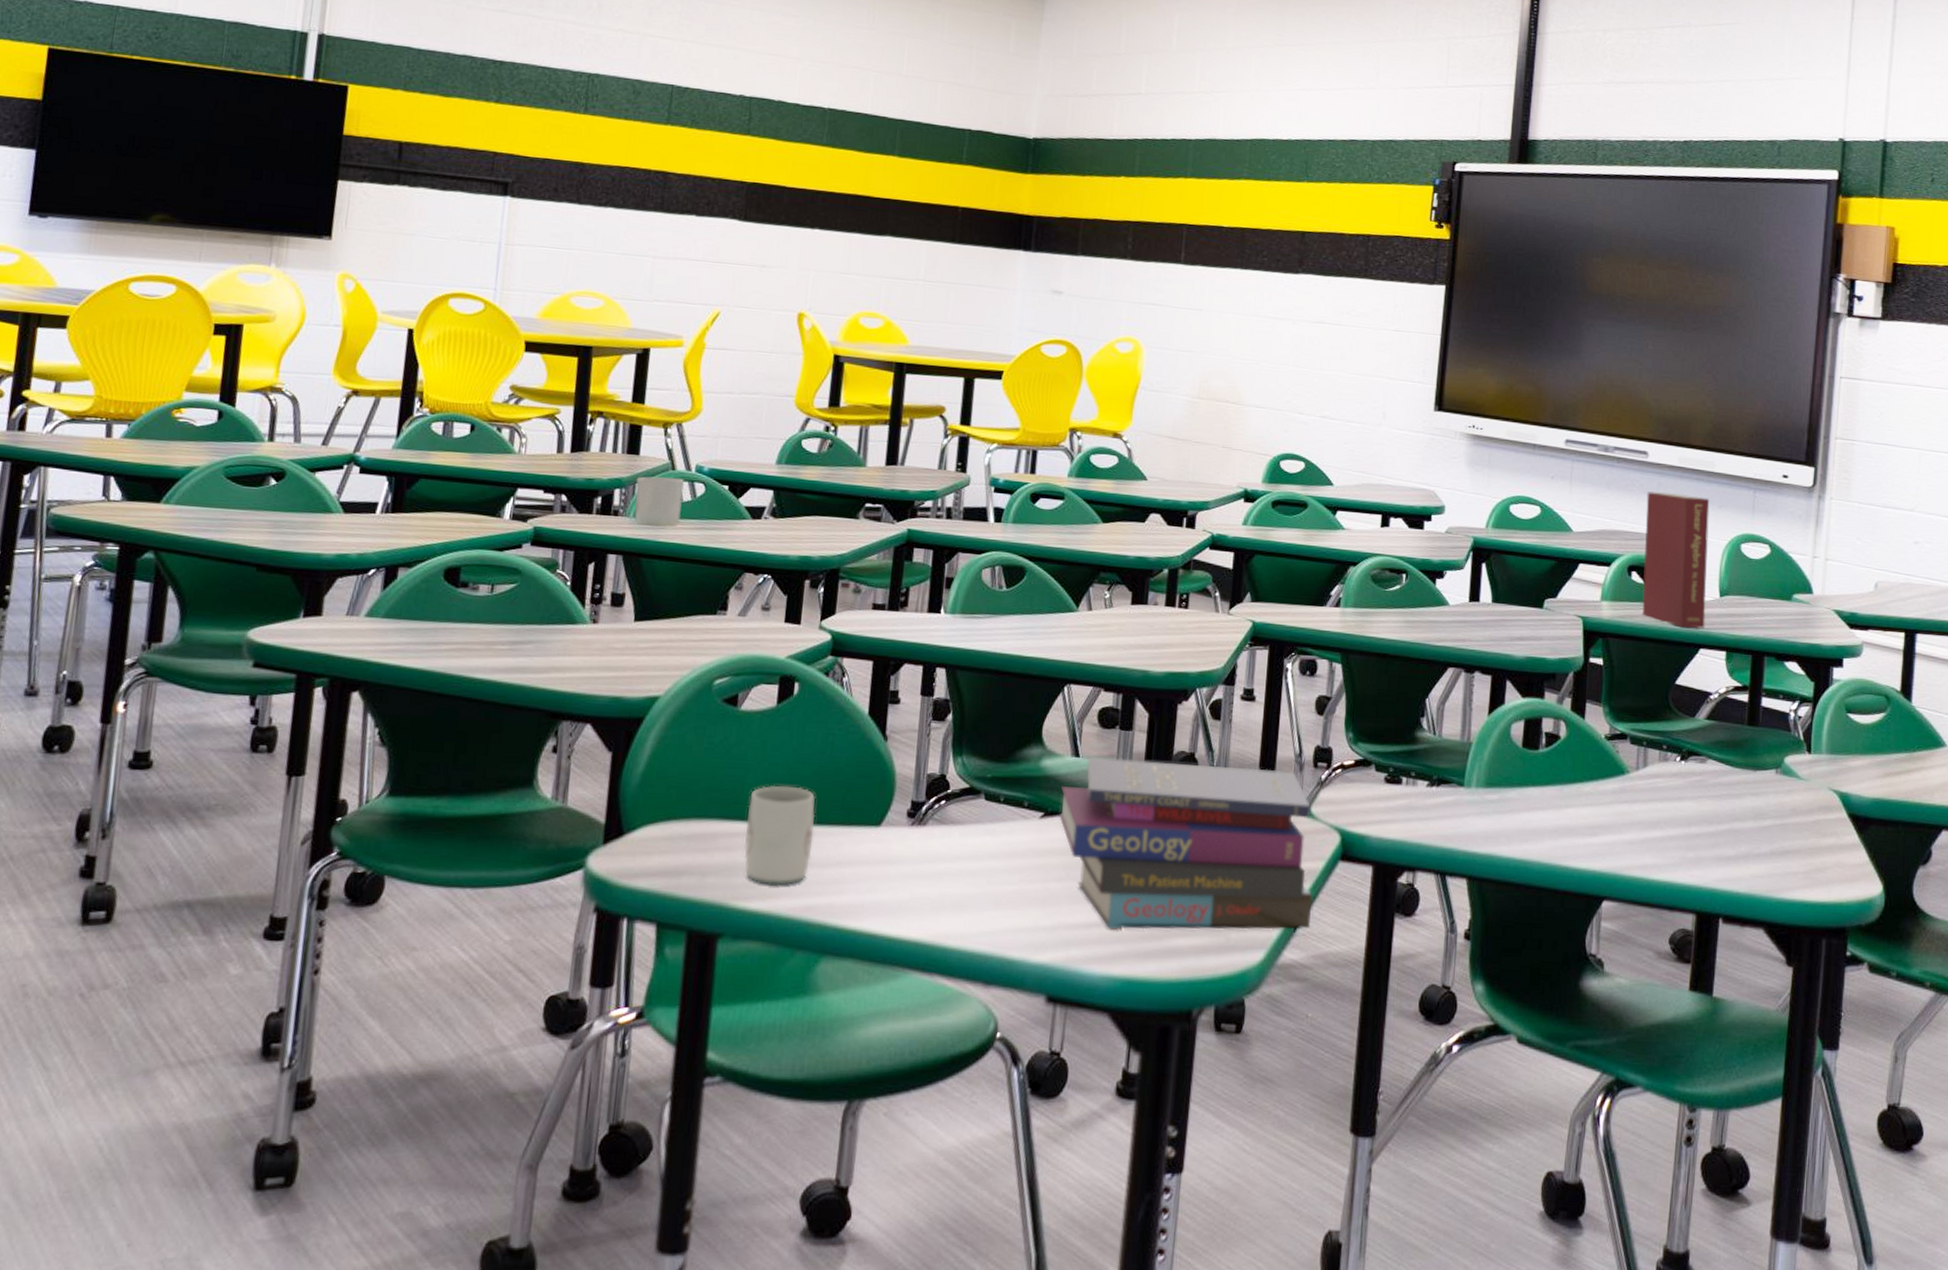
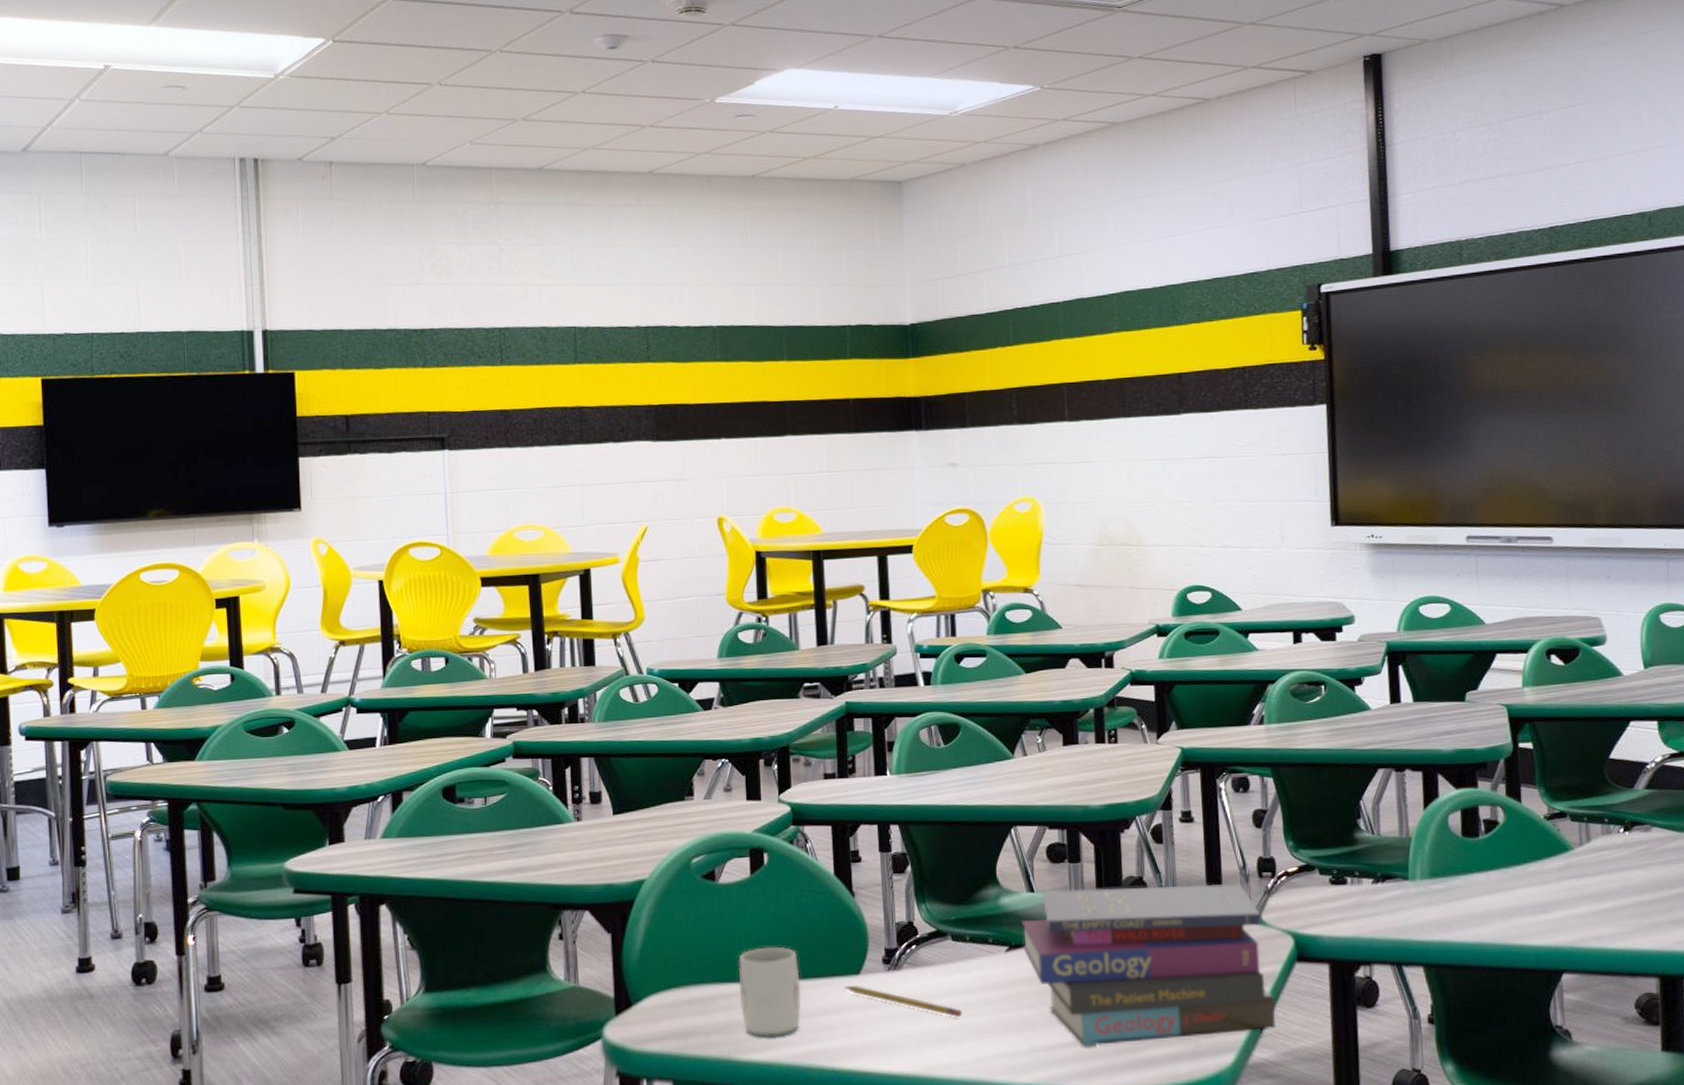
mug: present [634,476,684,527] -> none [595,682,640,729]
pencil: none [861,837,985,885] -> present [844,986,963,1018]
book: present [1642,490,1710,629] -> none [1556,573,1633,703]

